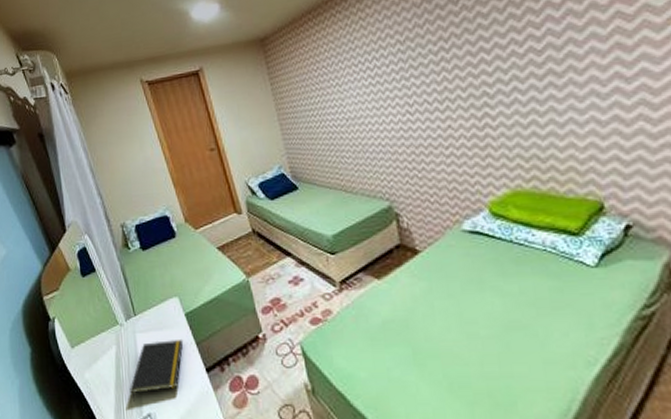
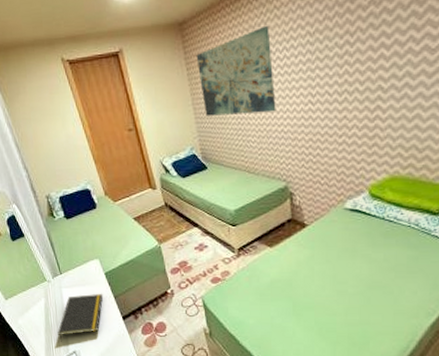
wall art: none [280,36,371,132] -> present [196,25,276,116]

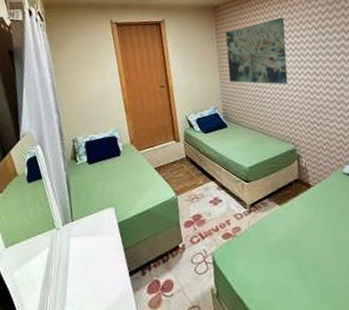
notepad: present [57,293,104,342] -> none [56,244,113,300]

